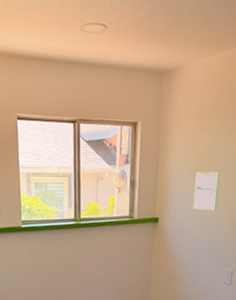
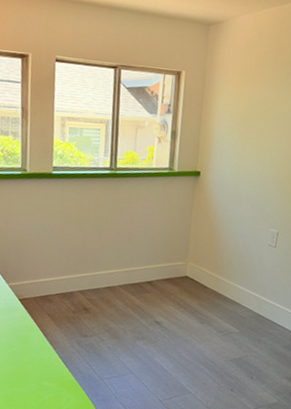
calendar: present [193,171,219,211] -> none [237,126,265,168]

